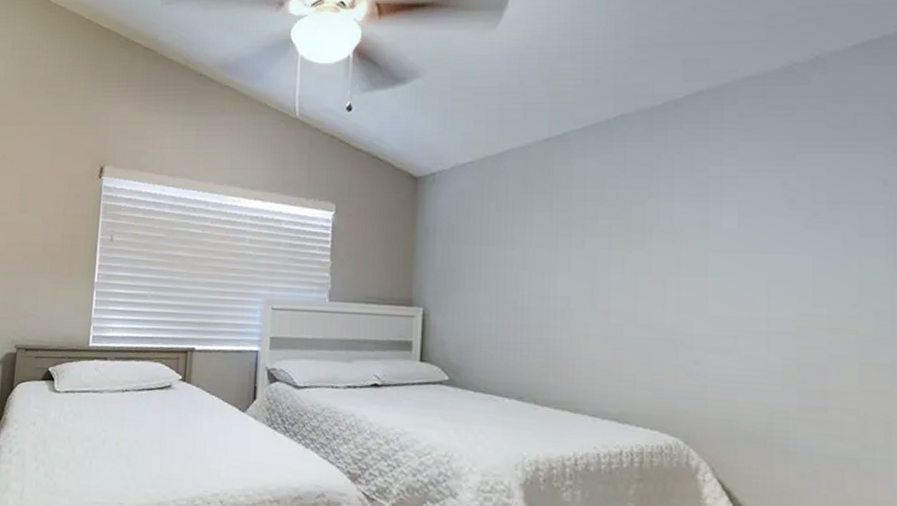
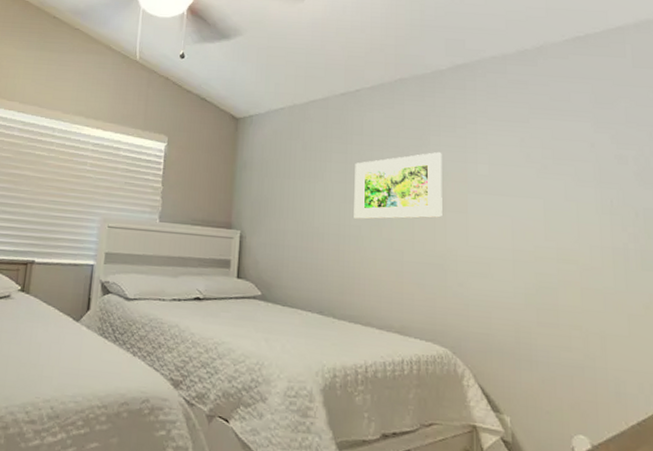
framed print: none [560,202,675,289] -> present [354,151,442,219]

